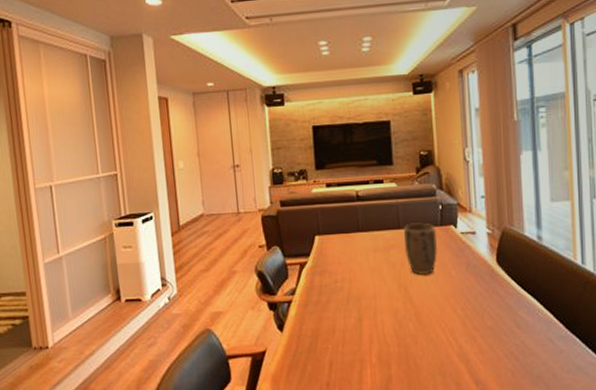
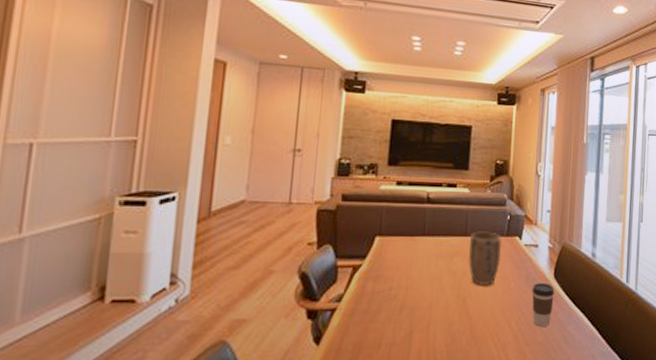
coffee cup: none [474,269,500,312] -> present [532,282,555,327]

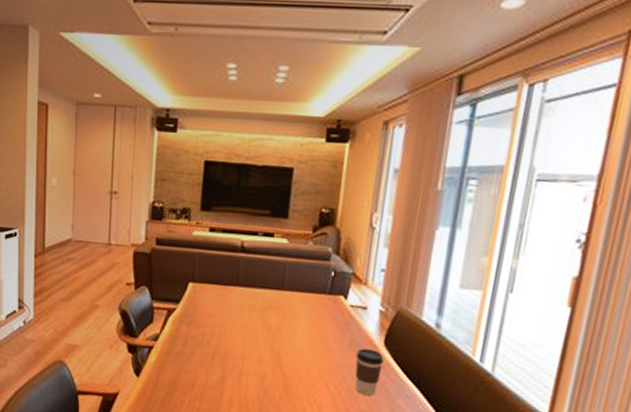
plant pot: present [468,231,502,285] -> none [284,286,323,344]

